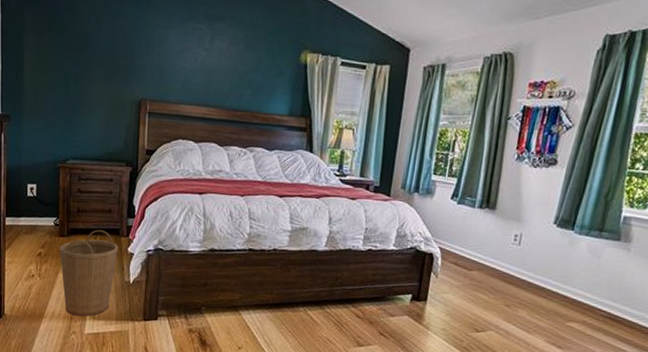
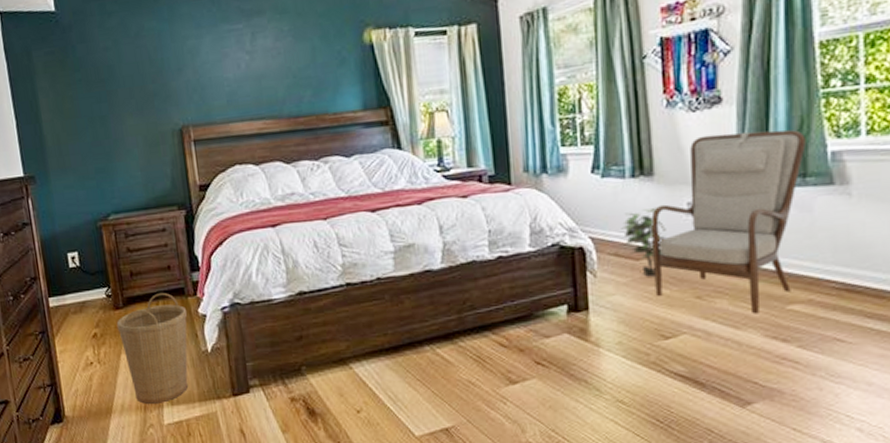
potted plant: none [463,233,496,284] -> present [621,207,667,276]
armchair: none [477,187,609,325] -> present [651,130,806,314]

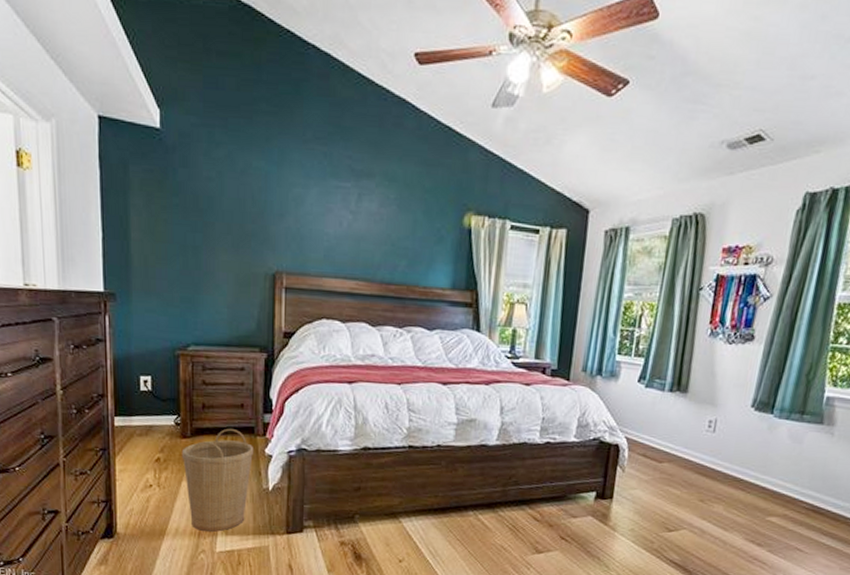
potted plant: present [621,207,667,276] -> none [652,419,689,477]
armchair: present [651,130,806,314] -> none [668,366,811,521]

